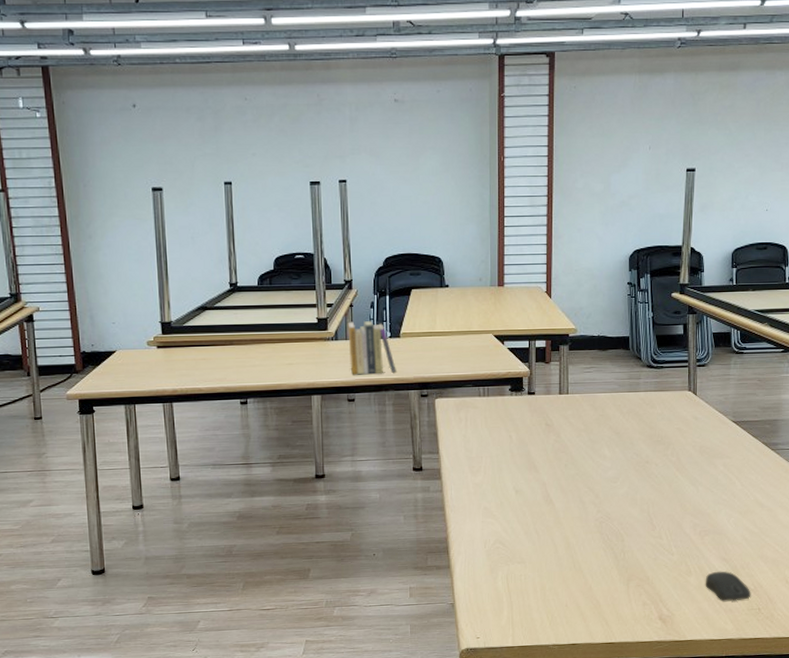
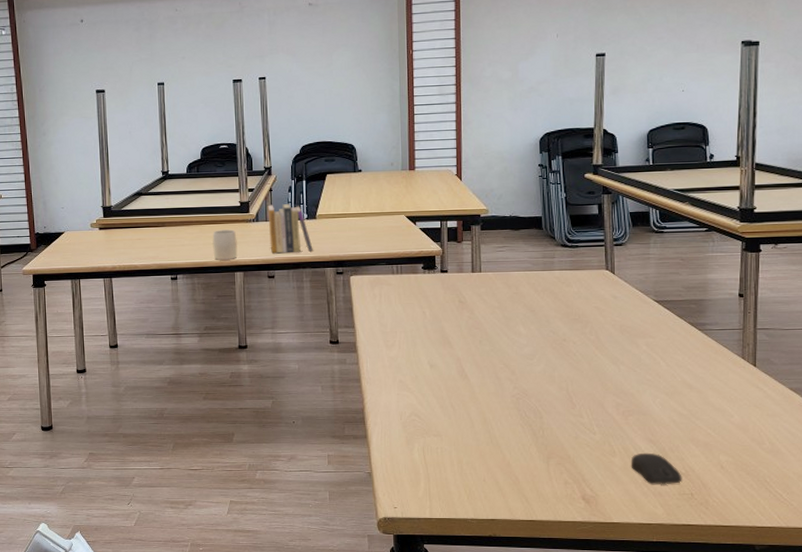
mug: none [287,348,315,383] -> present [212,229,238,261]

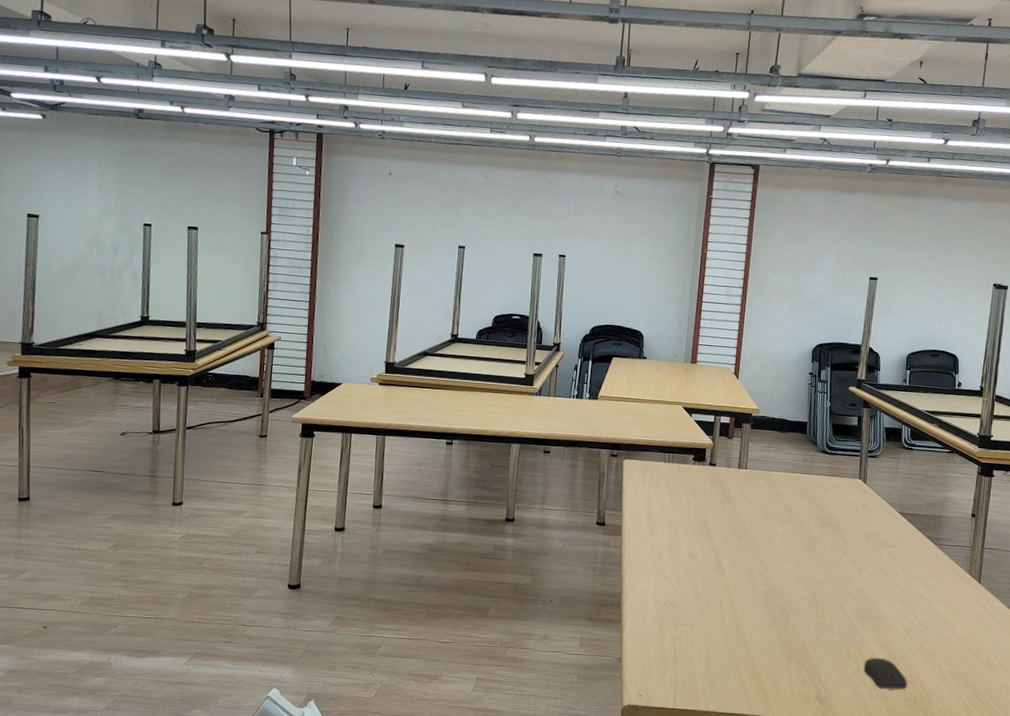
mug: present [212,229,238,261] -> none [492,399,518,431]
books: present [267,203,313,254] -> none [549,380,591,431]

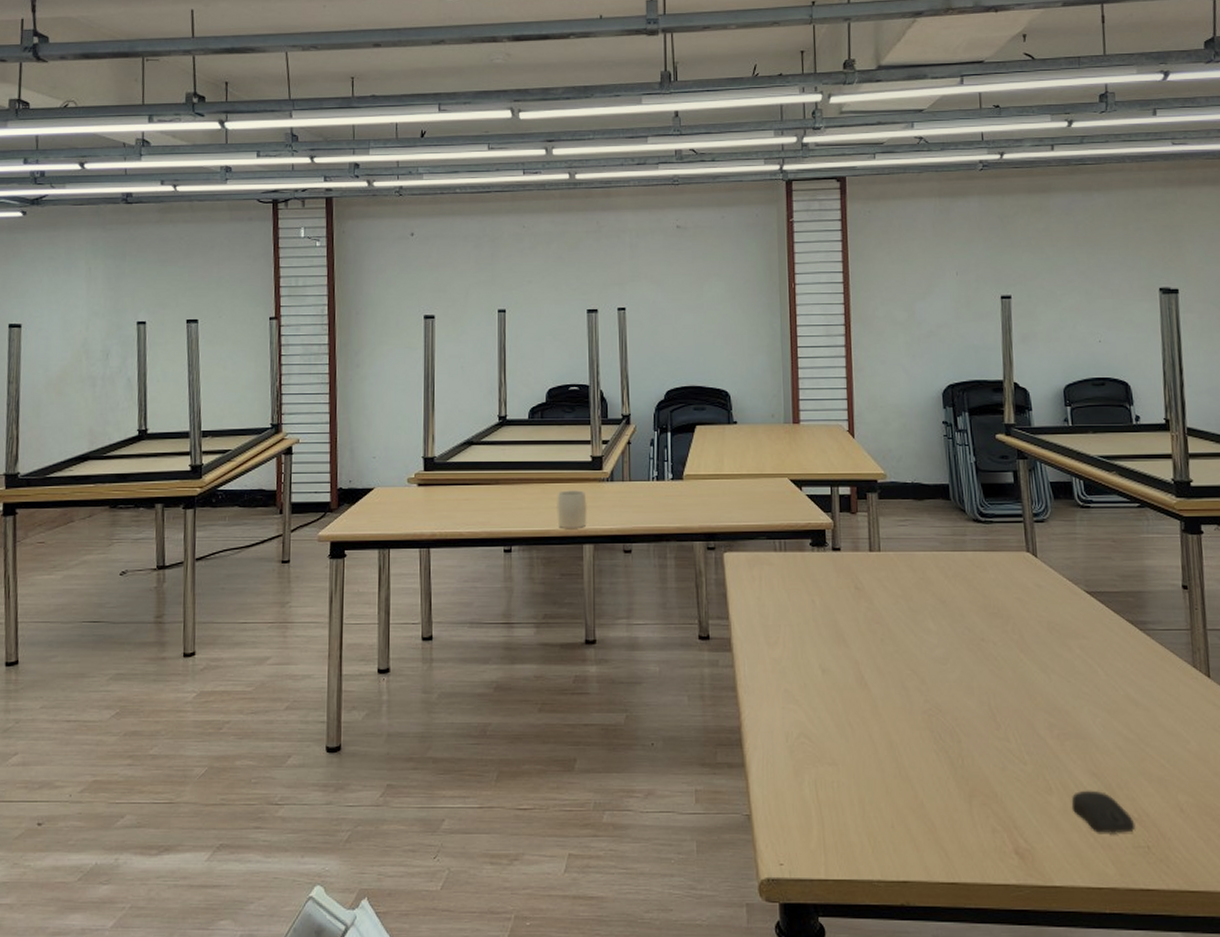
mug: none [492,399,518,431] -> present [557,490,587,529]

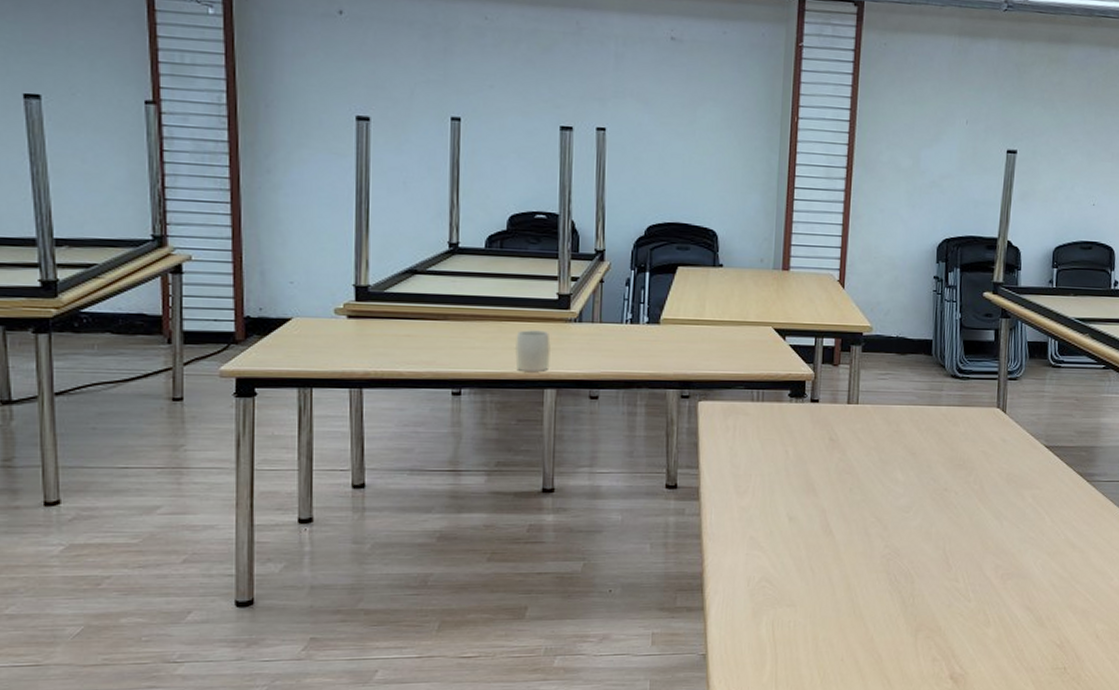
computer mouse: present [1071,790,1136,834] -> none [1005,622,1057,659]

